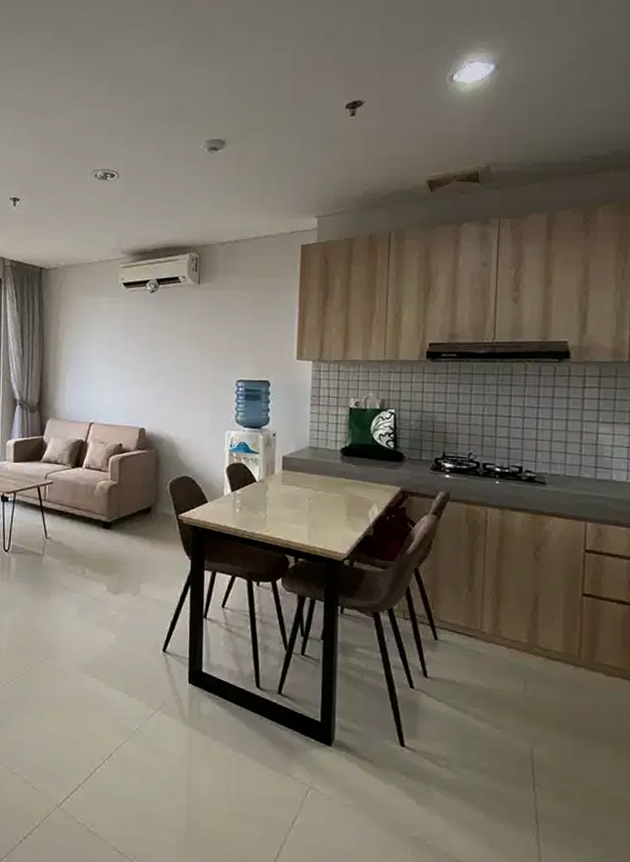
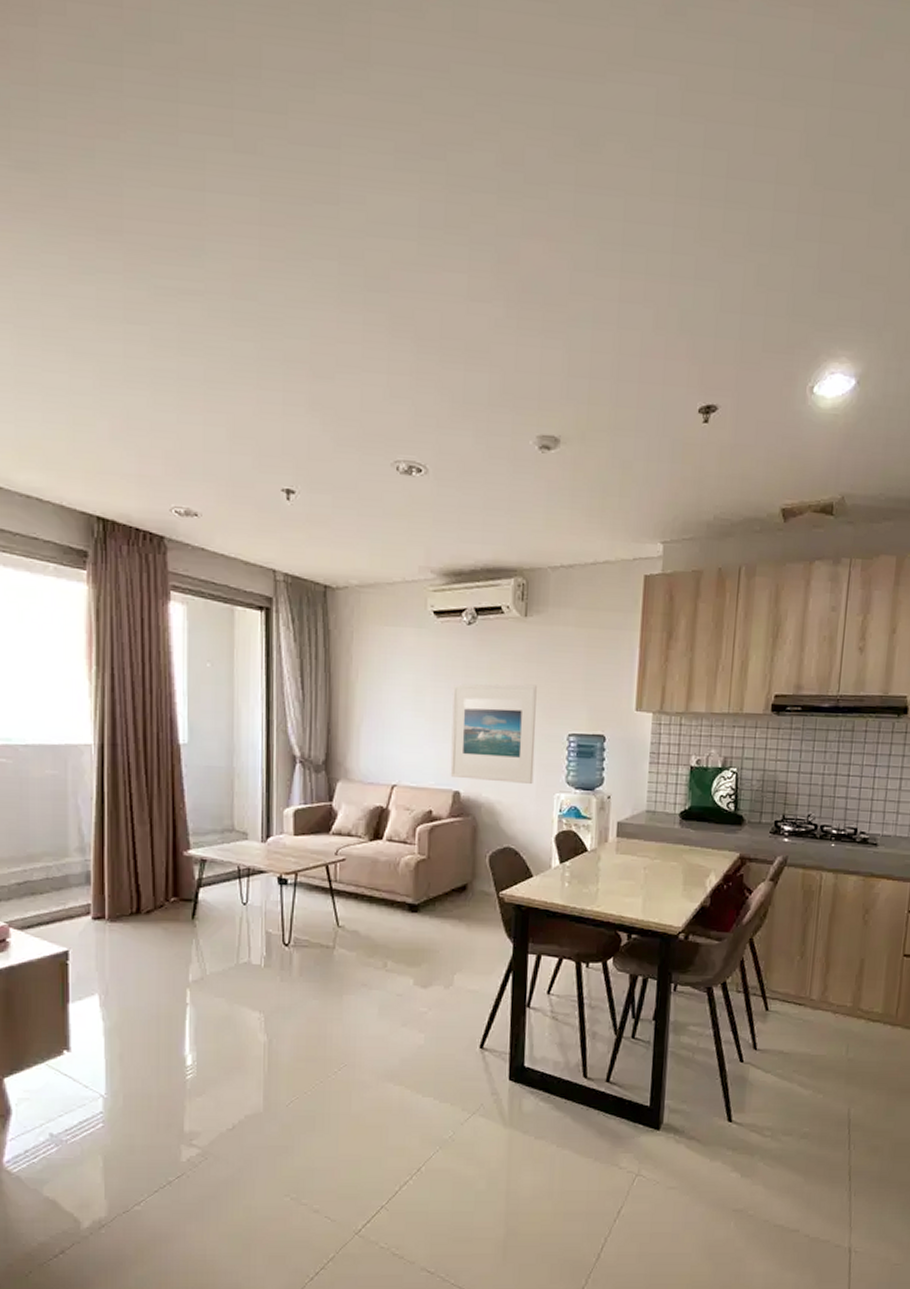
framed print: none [137,339,209,423] -> present [450,683,537,785]

